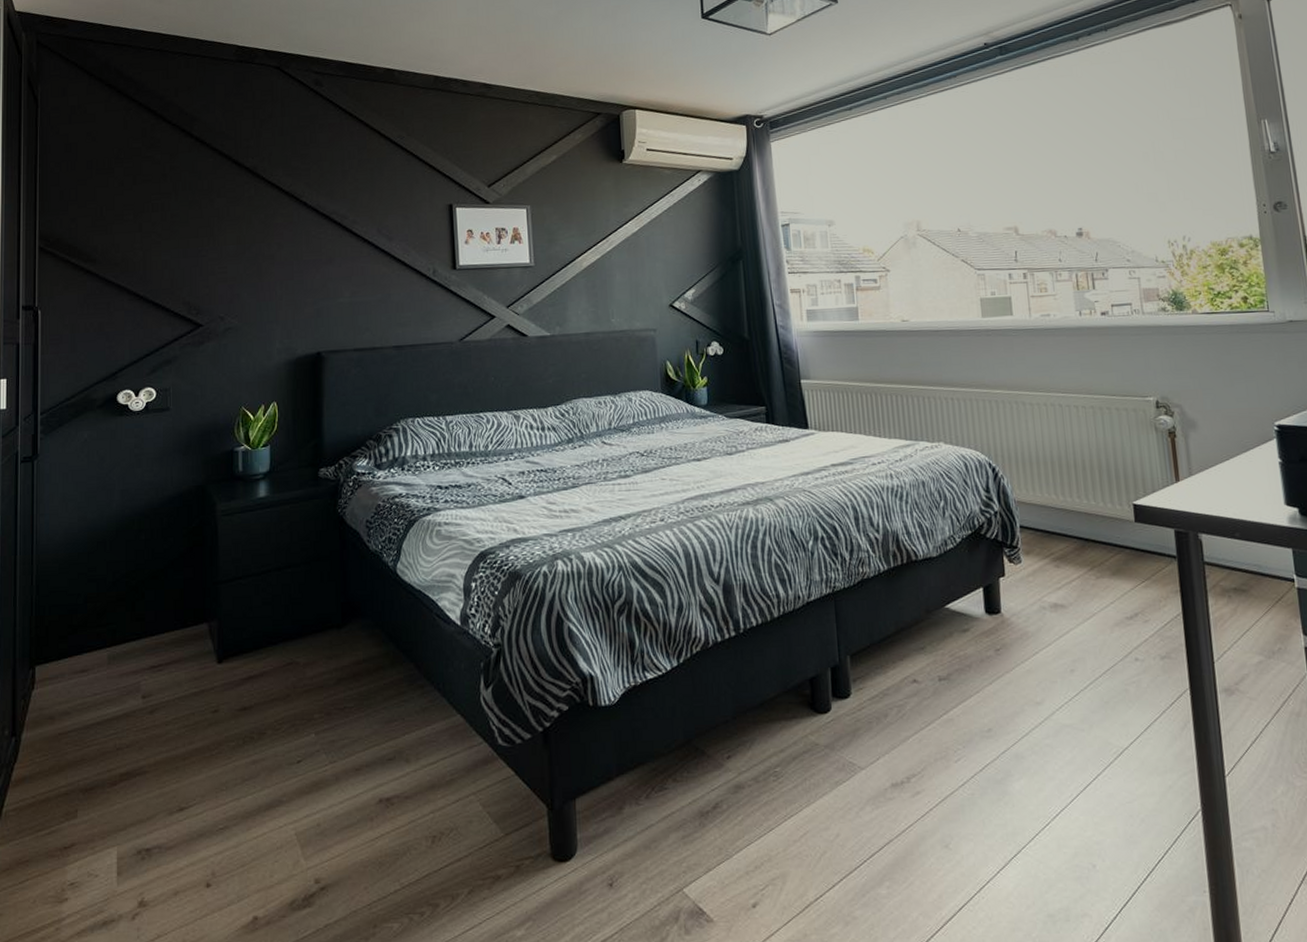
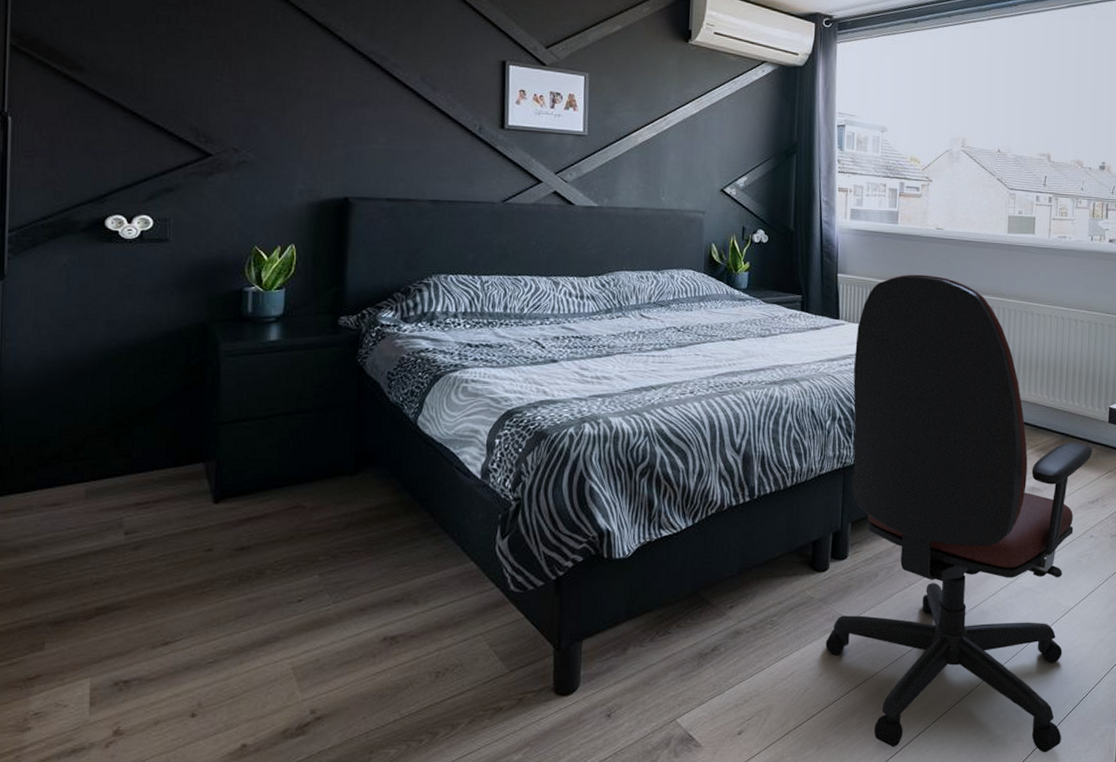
office chair: none [829,371,1140,932] -> present [825,274,1092,753]

